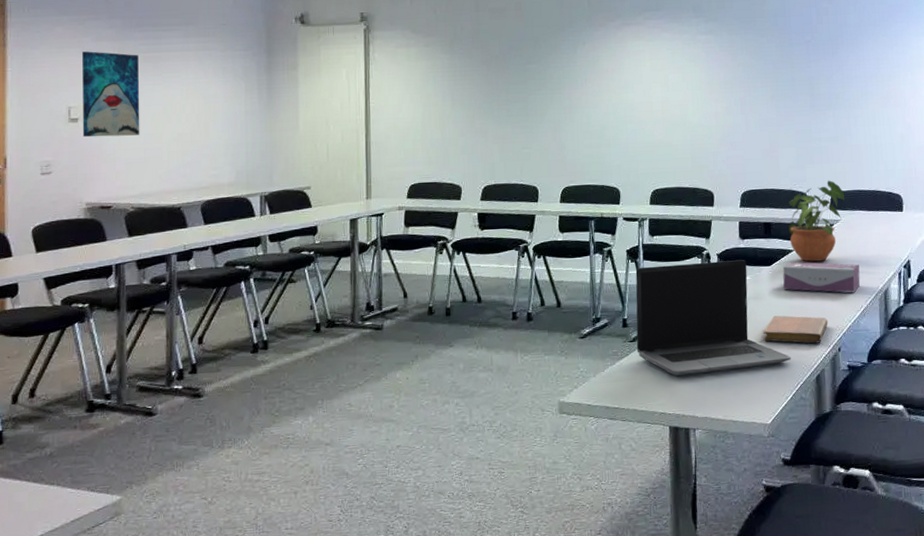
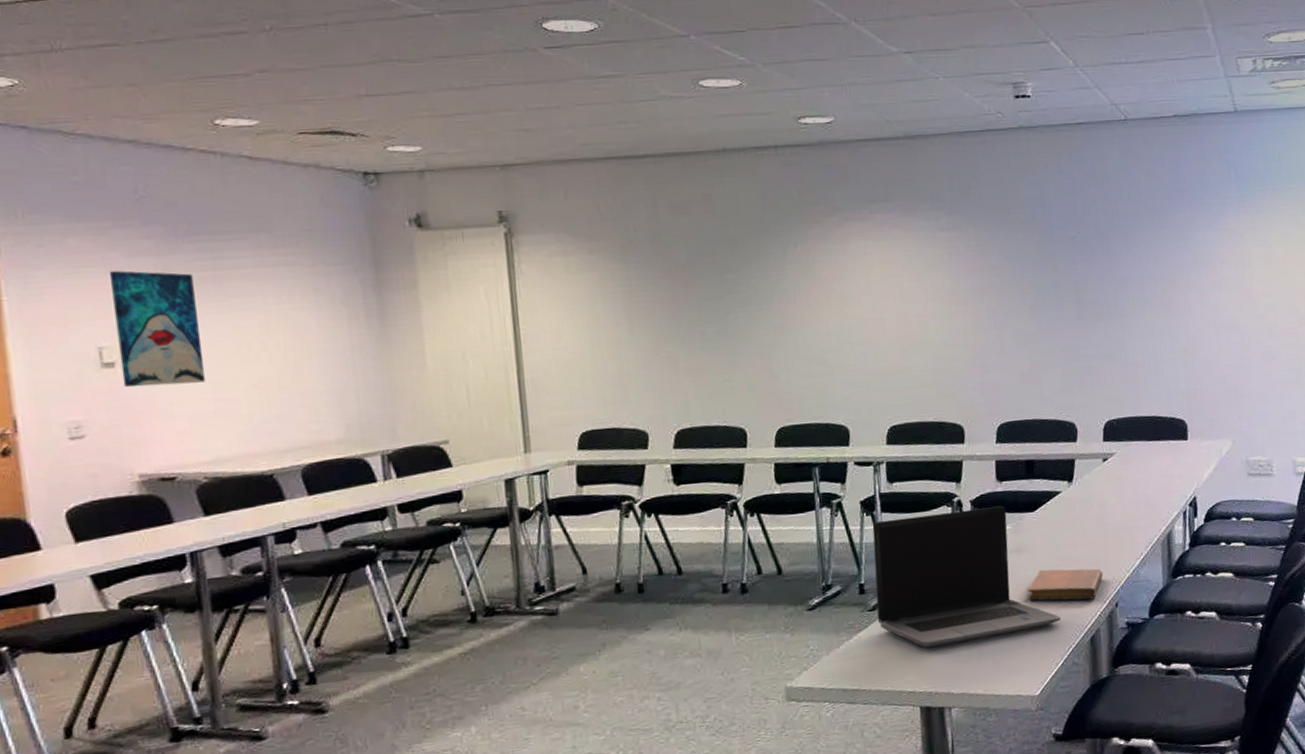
tissue box: present [782,262,860,293] -> none [1048,504,1140,539]
potted plant: present [788,180,845,262] -> none [1054,406,1121,505]

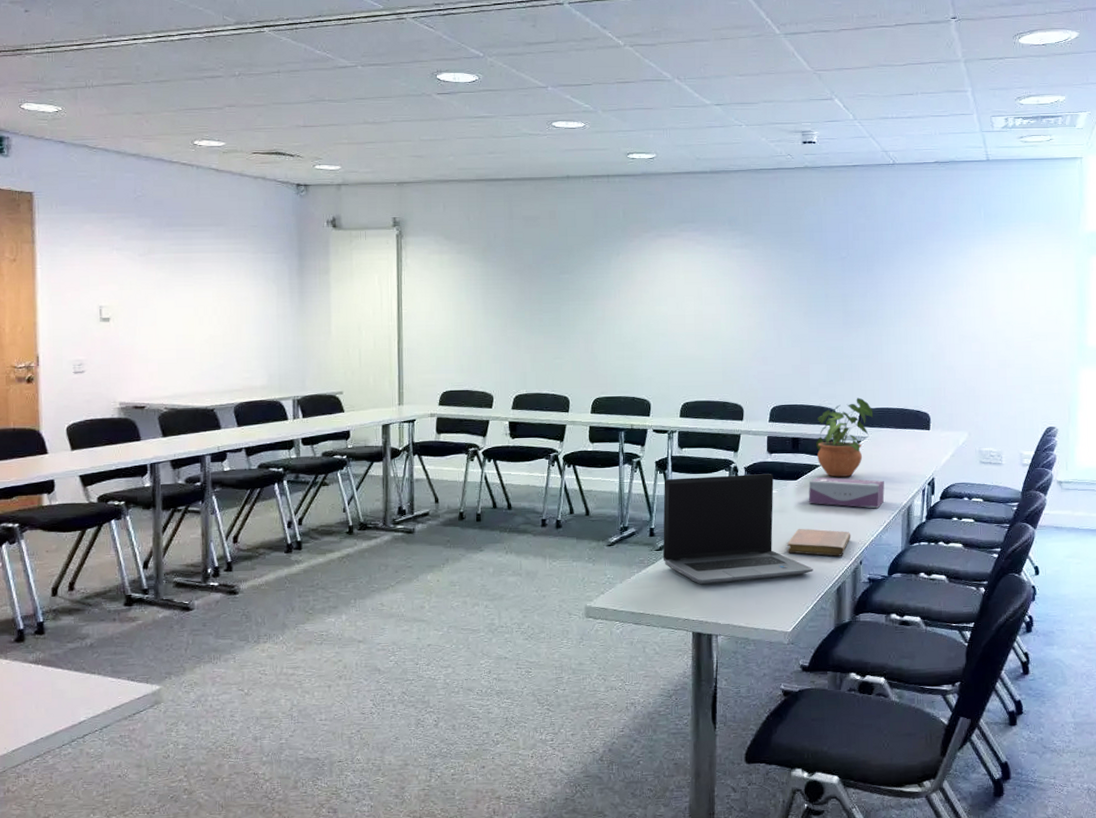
wall art: present [110,270,206,388] -> none [112,250,172,337]
tissue box: none [1048,504,1140,539] -> present [808,476,885,509]
potted plant: none [1054,406,1121,505] -> present [816,397,874,477]

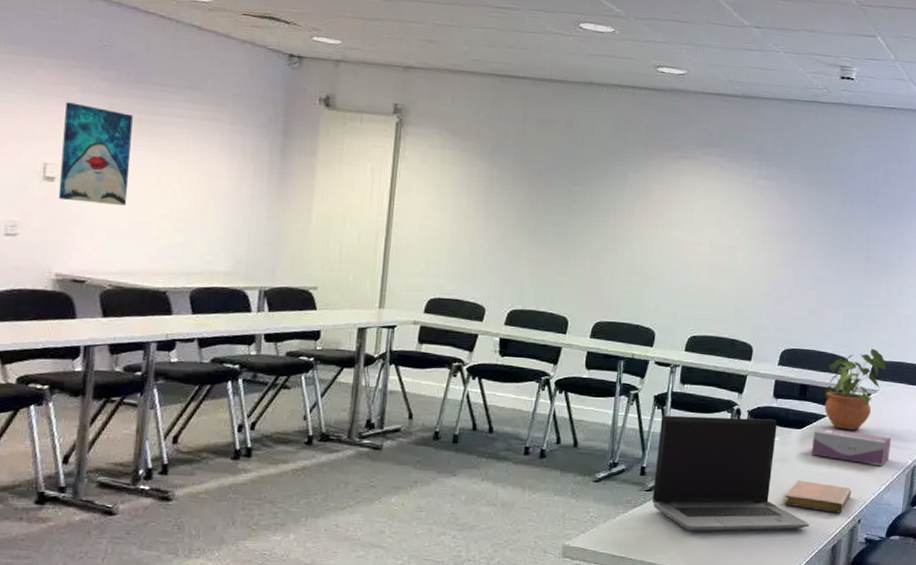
wall art: none [112,250,172,337] -> present [58,102,133,206]

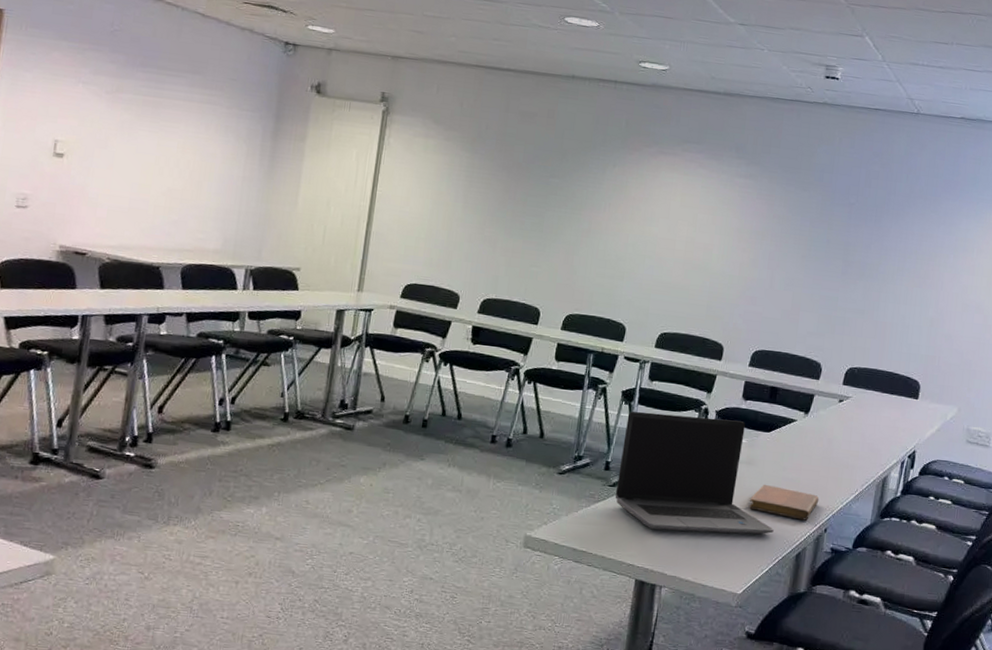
wall art: present [58,102,133,206] -> none [66,83,138,183]
tissue box: present [812,427,891,466] -> none [779,432,862,475]
potted plant: present [824,348,887,430] -> none [795,353,861,437]

